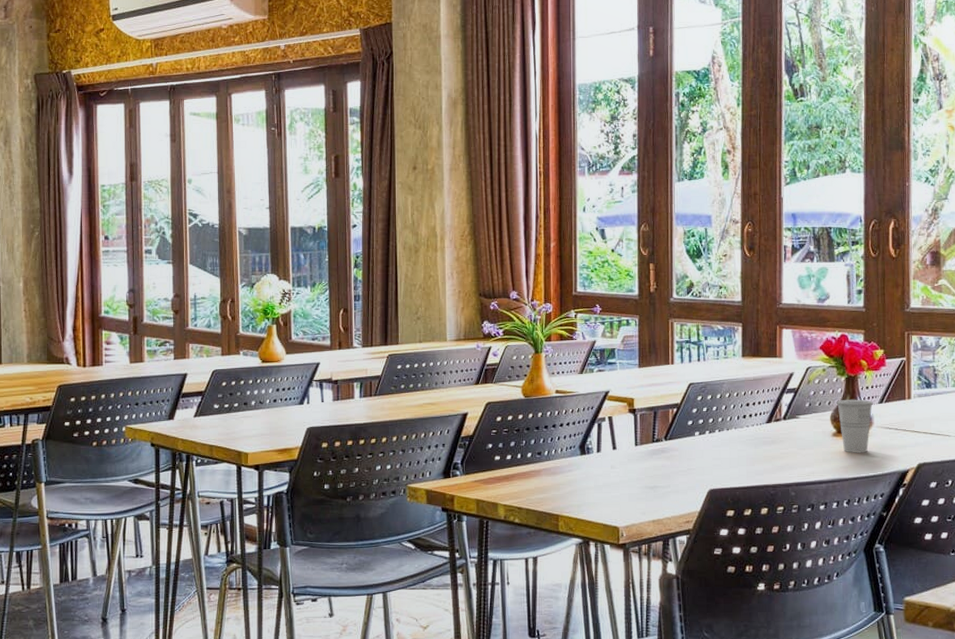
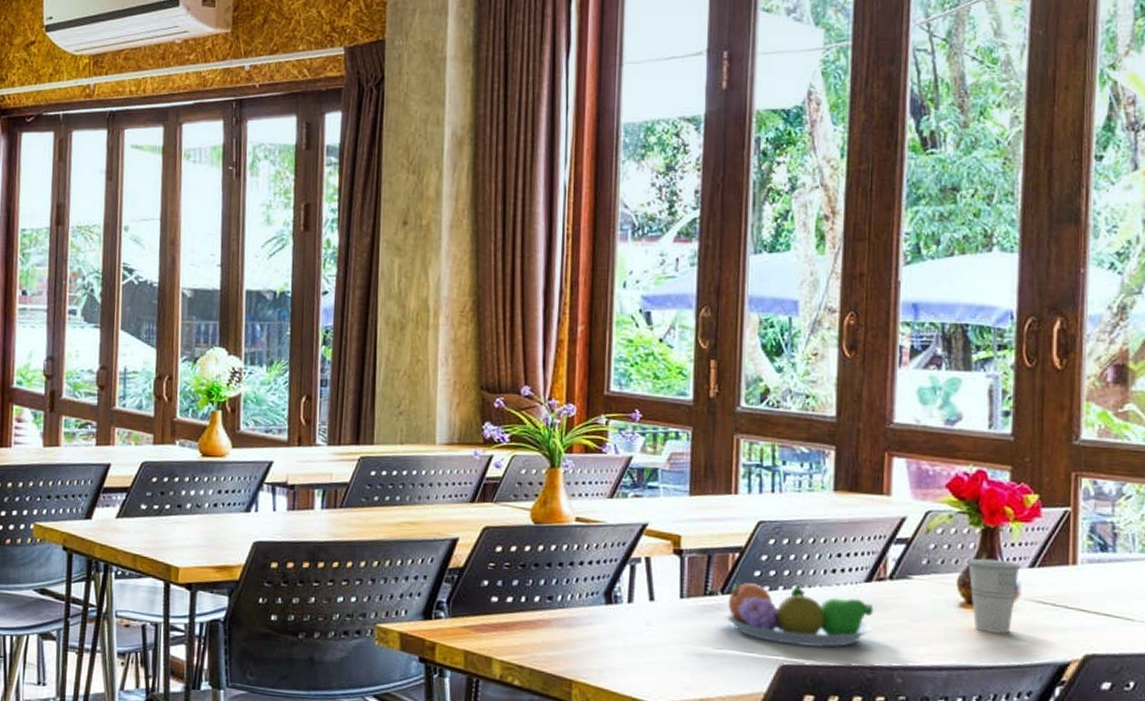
fruit bowl: none [667,430,773,475] -> present [723,581,874,648]

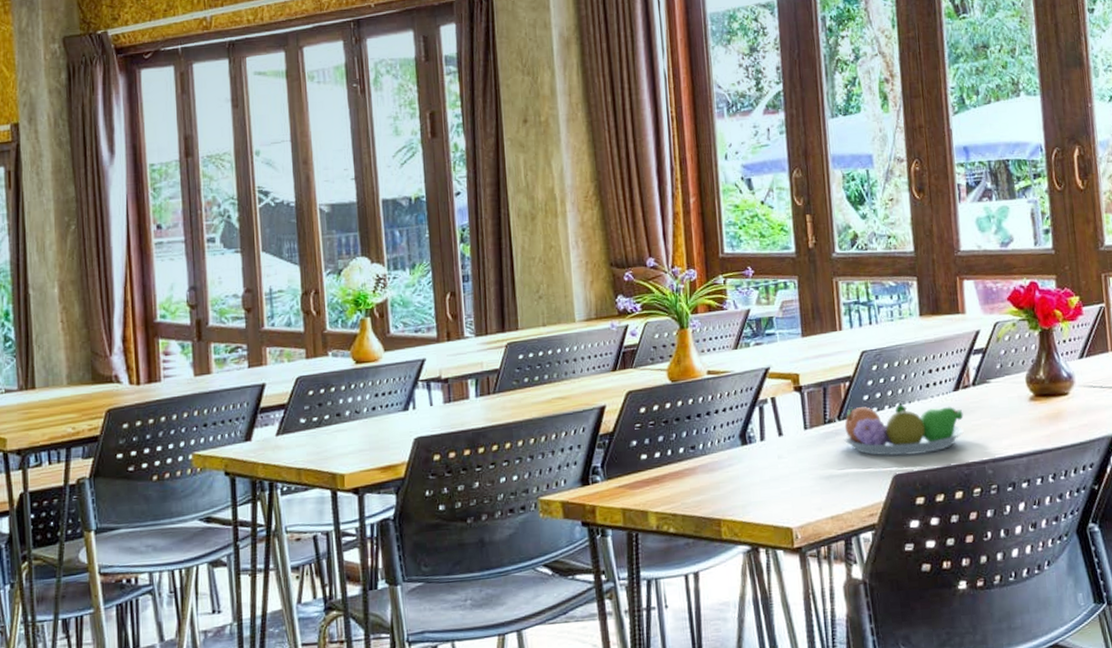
cup: present [966,558,1022,634] -> none [1030,355,1074,419]

